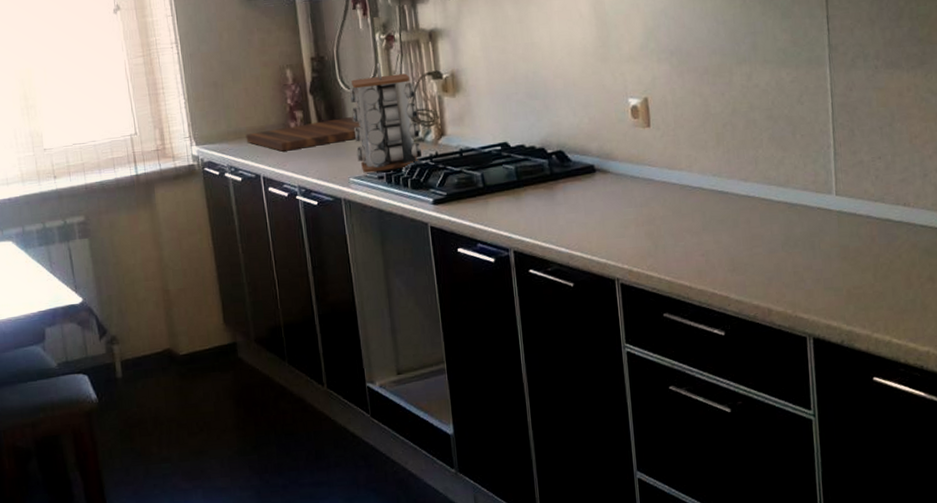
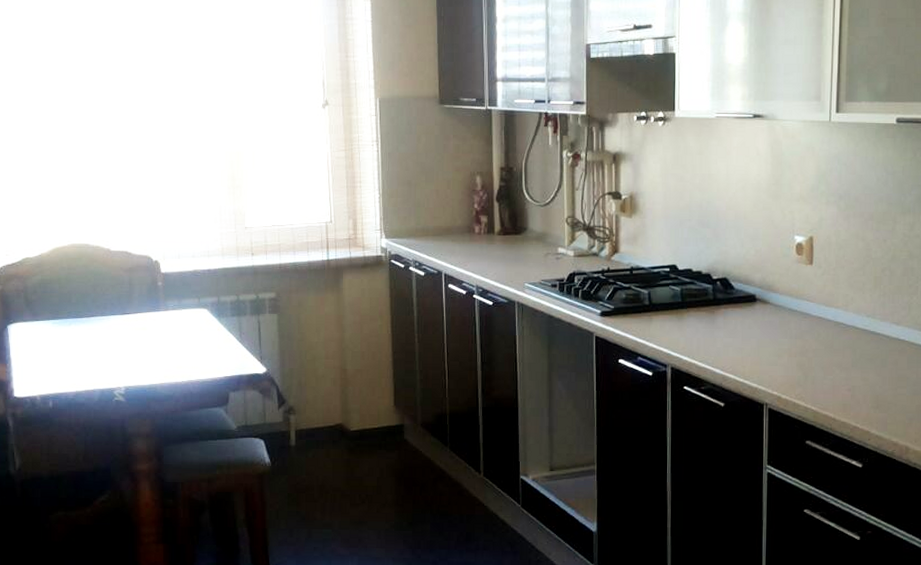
cutting board: present [246,116,360,152] -> none [432,225,540,252]
spice rack: present [349,62,422,173] -> none [532,178,595,281]

